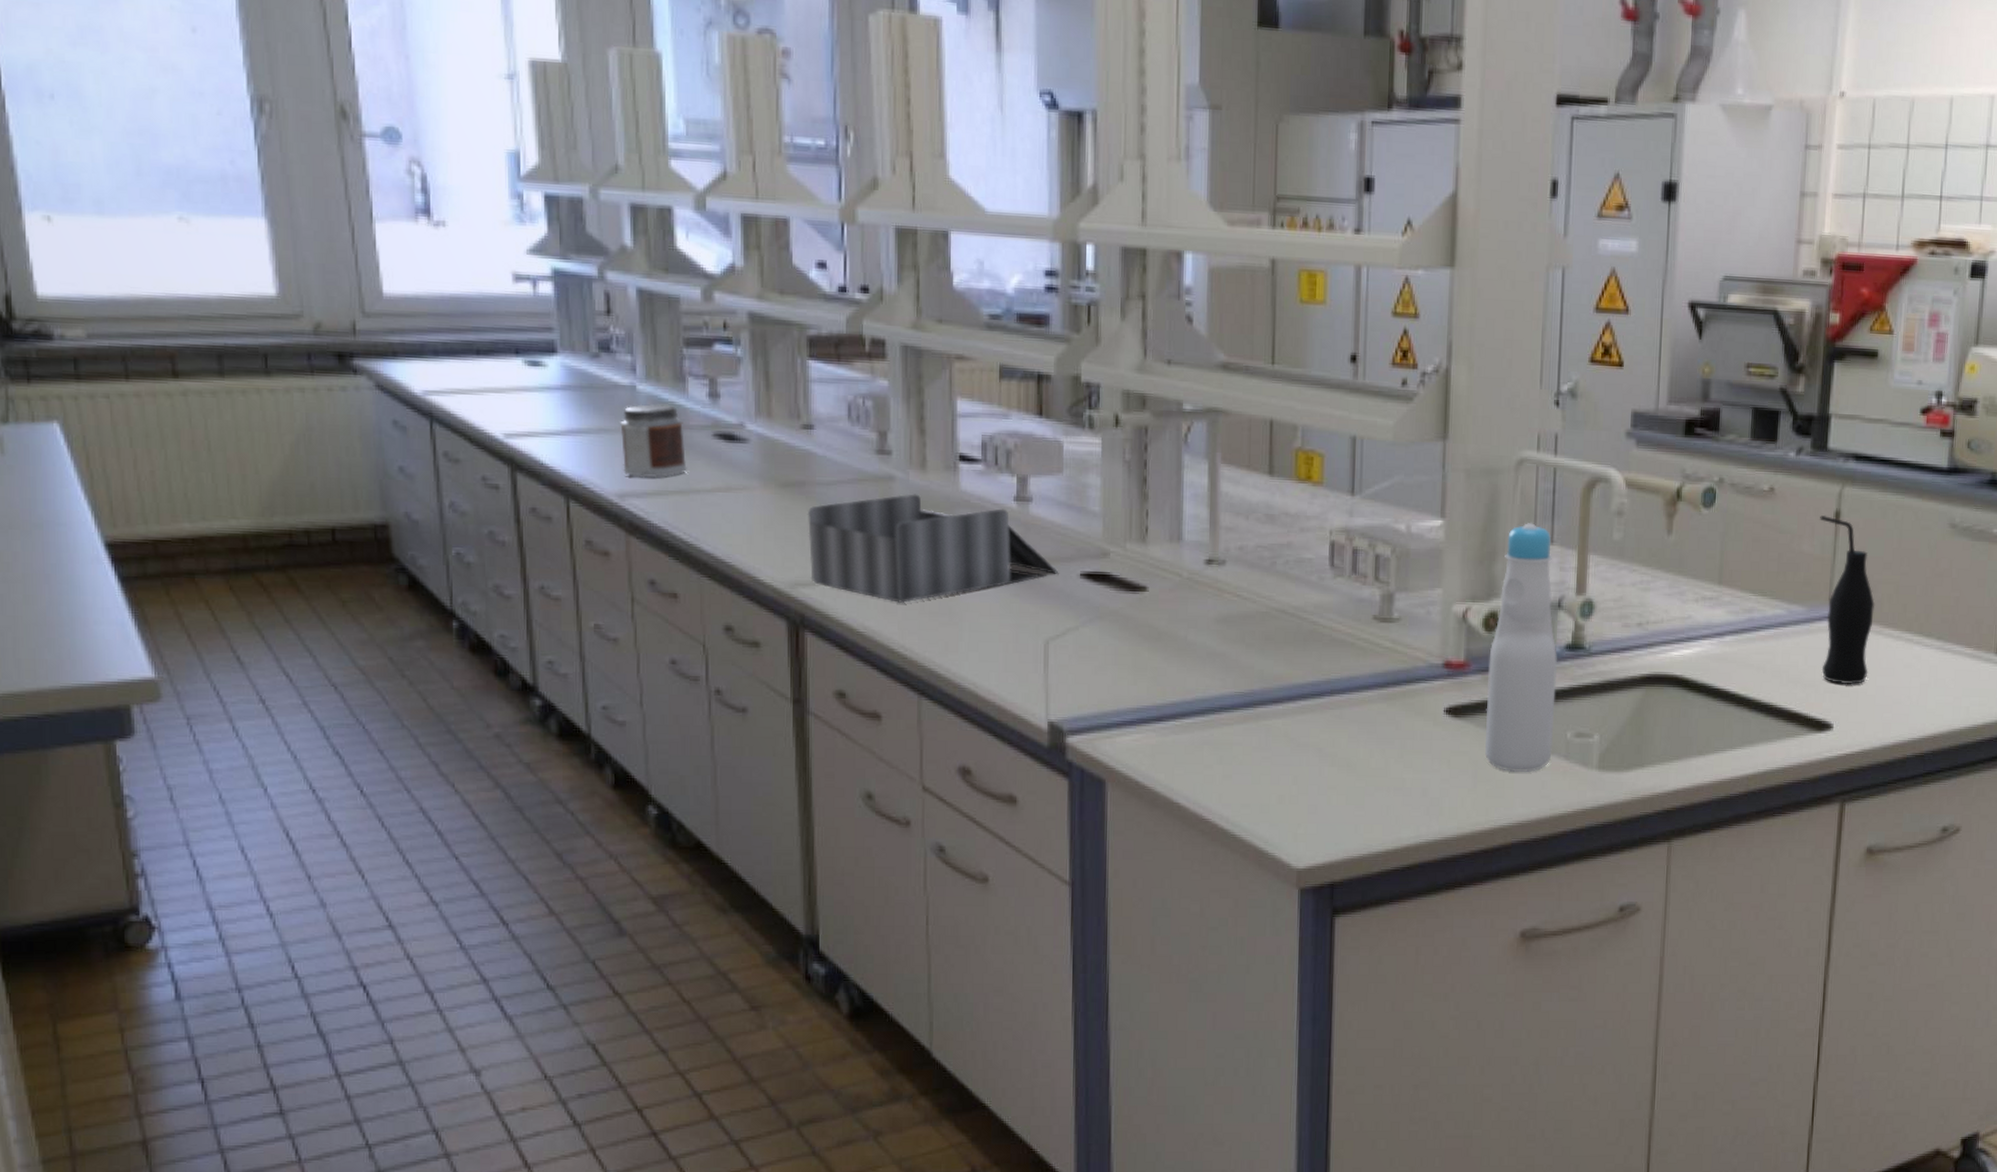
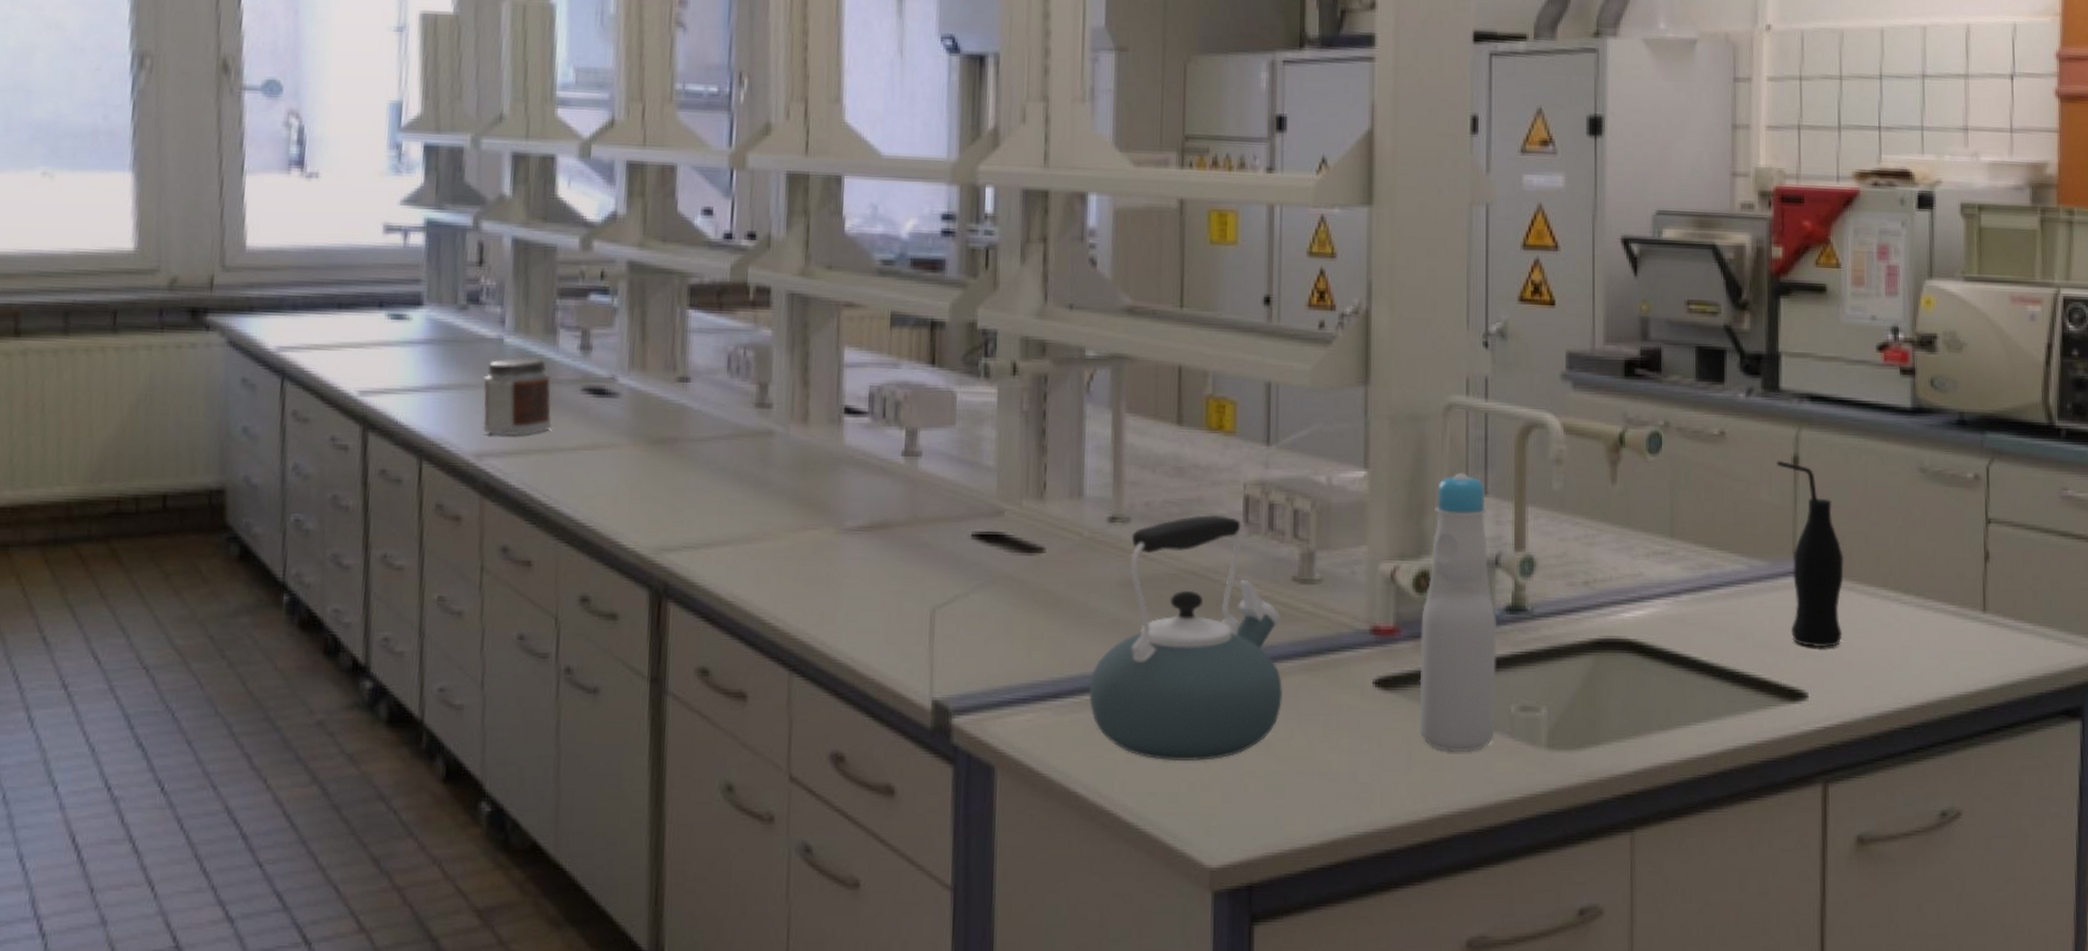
desk organizer: present [807,494,1059,604] -> none [677,449,948,570]
kettle: none [1189,559,1363,778] -> present [1089,515,1282,762]

